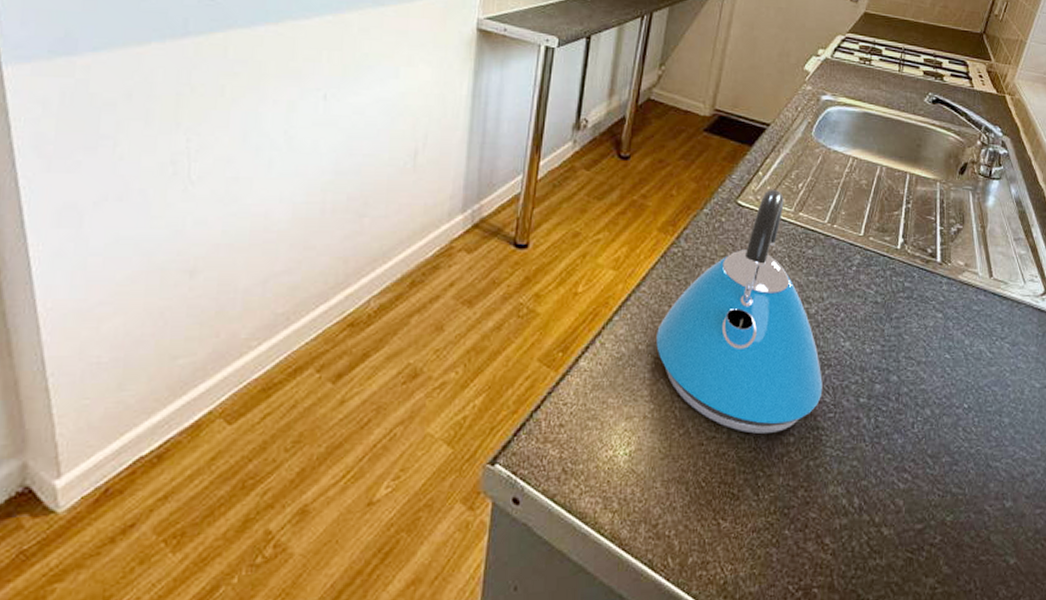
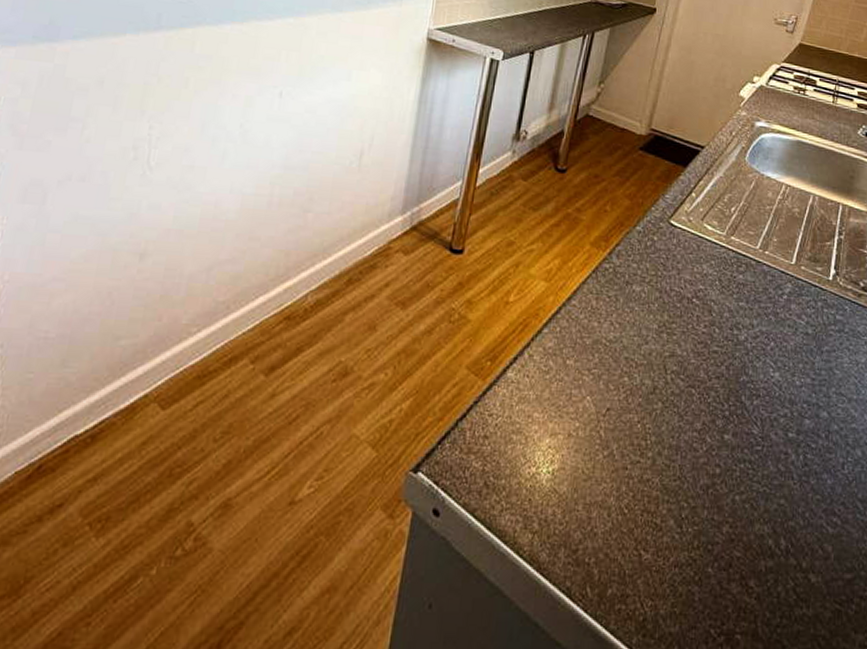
kettle: present [656,188,823,434] -> none [584,210,751,462]

